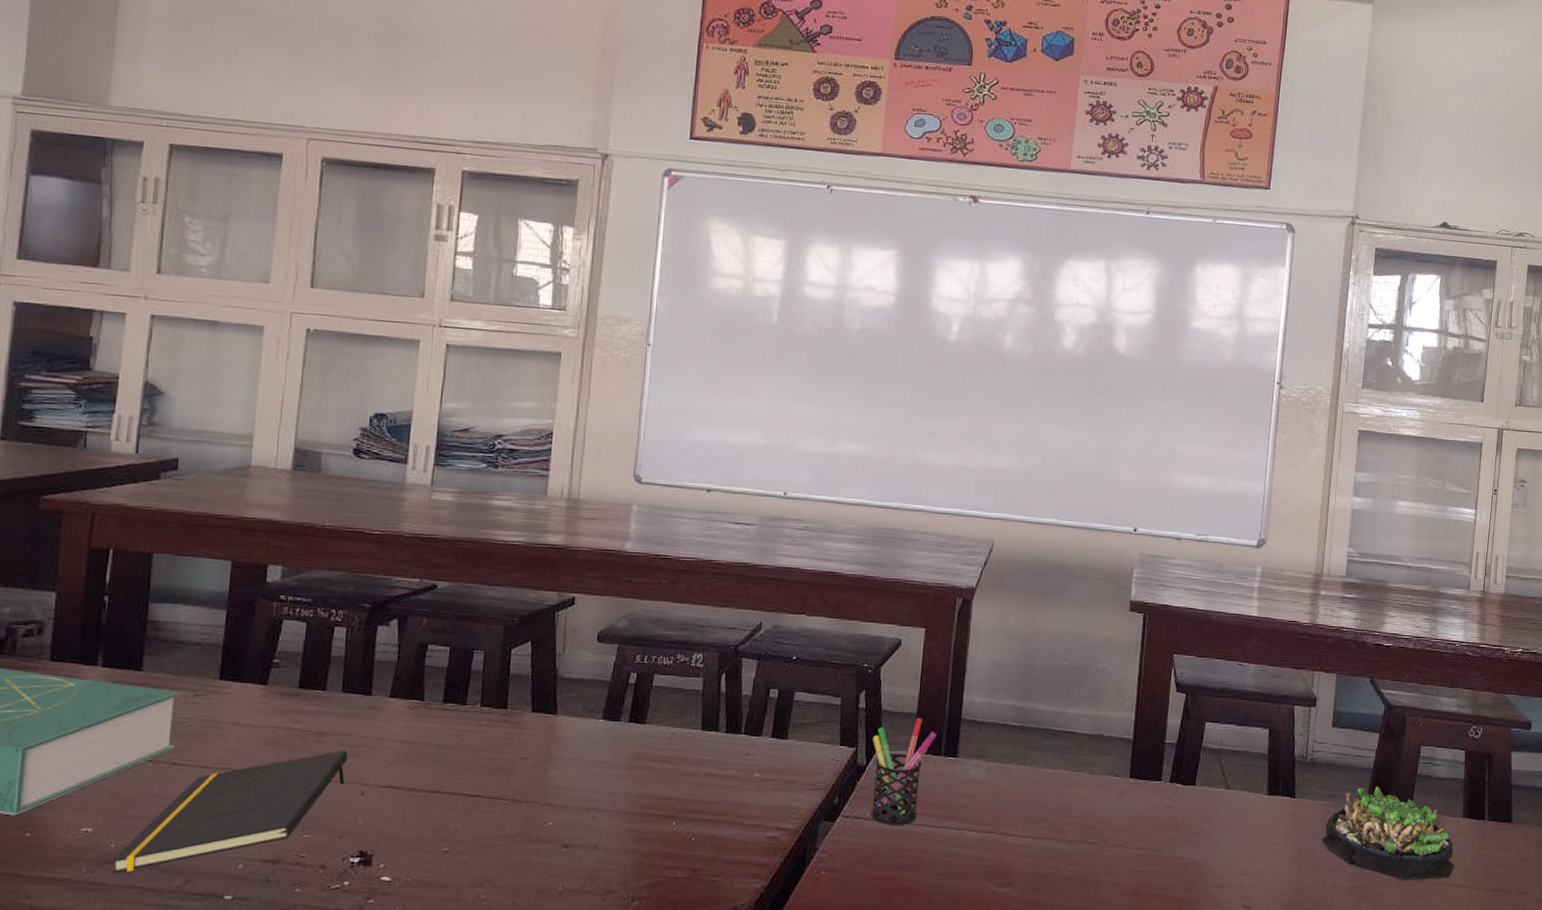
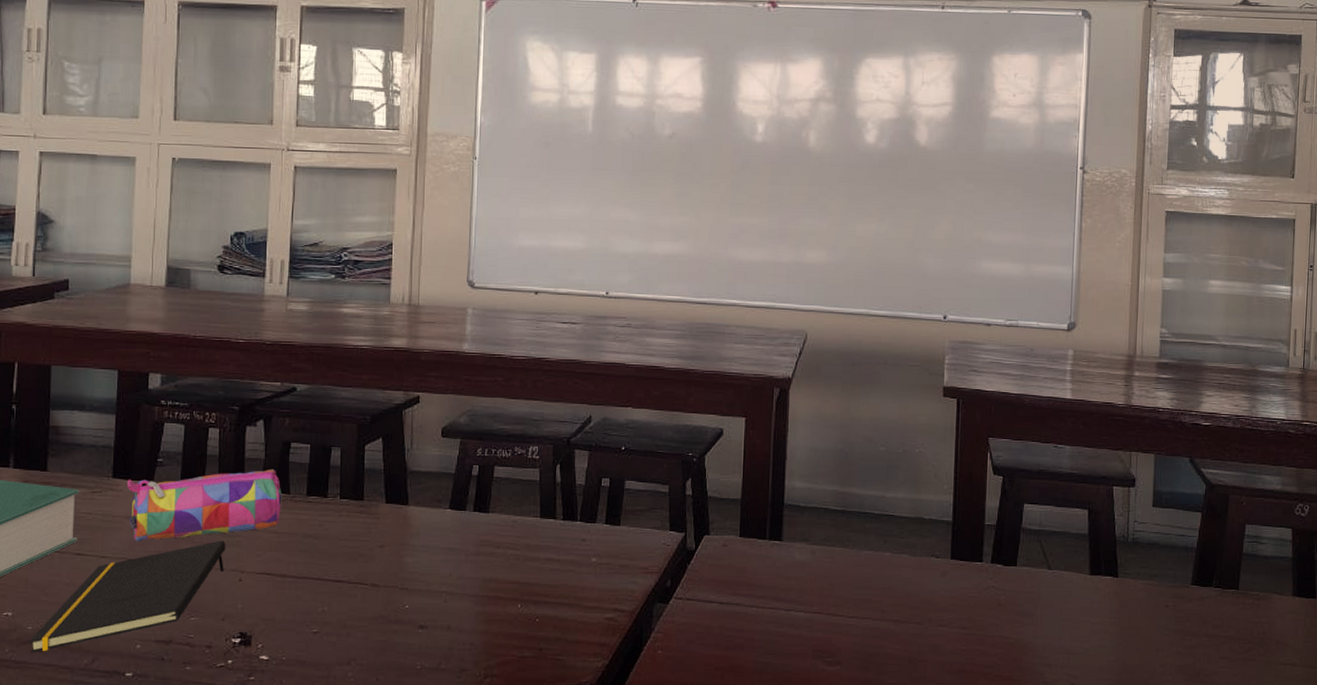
pencil case: none [235,673,415,751] -> present [127,469,282,542]
pen holder: present [871,717,937,826] -> none [700,503,761,607]
succulent plant: present [1321,787,1454,880] -> none [1147,566,1286,659]

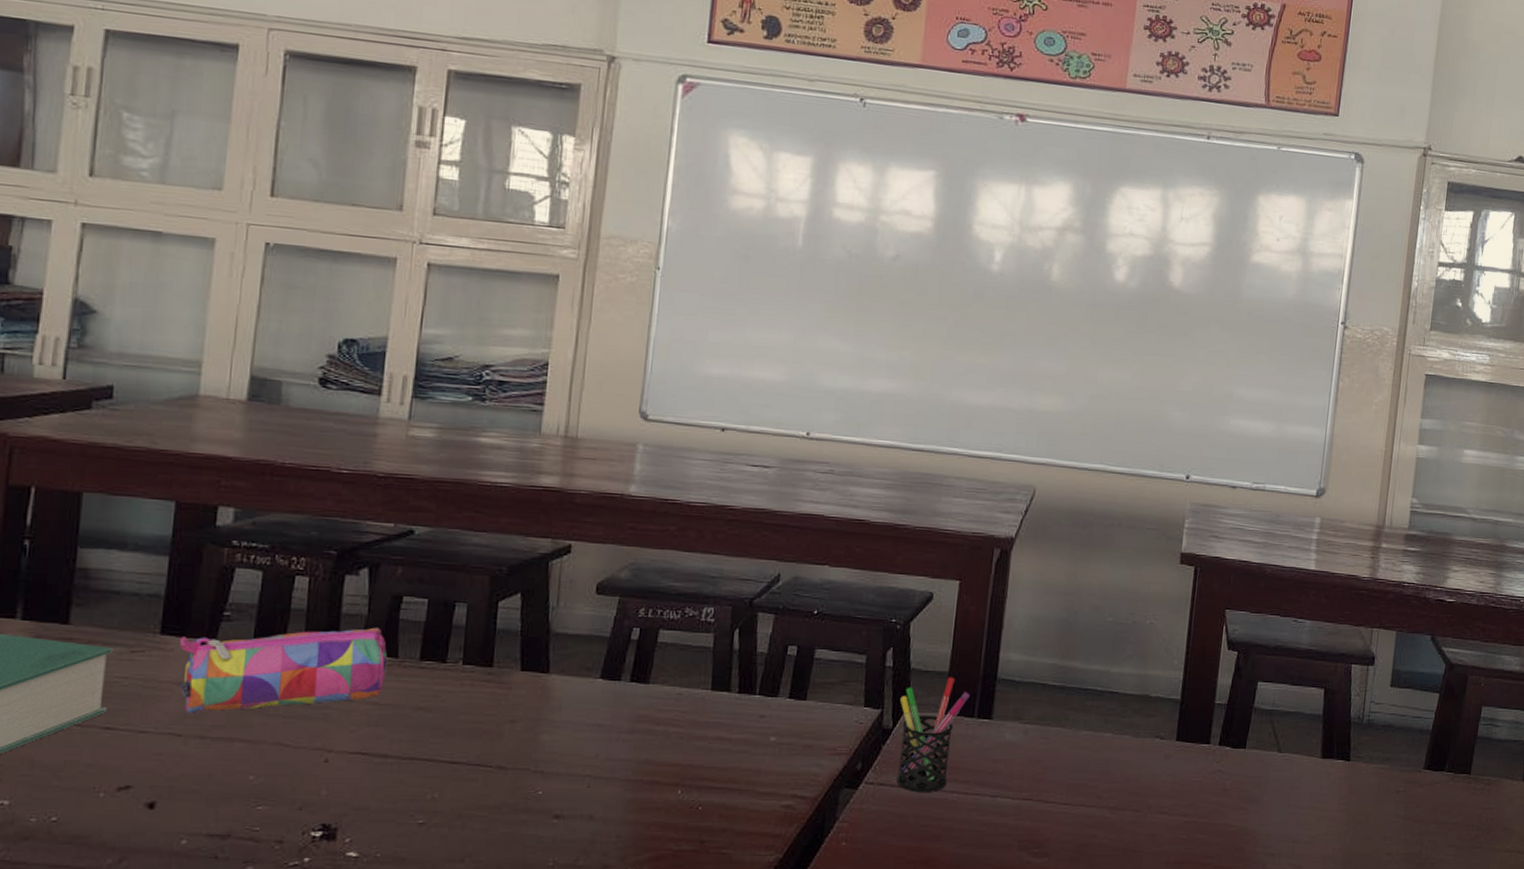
notepad: present [28,540,226,653] -> none [30,713,310,852]
pen holder: none [700,503,761,607] -> present [896,677,970,793]

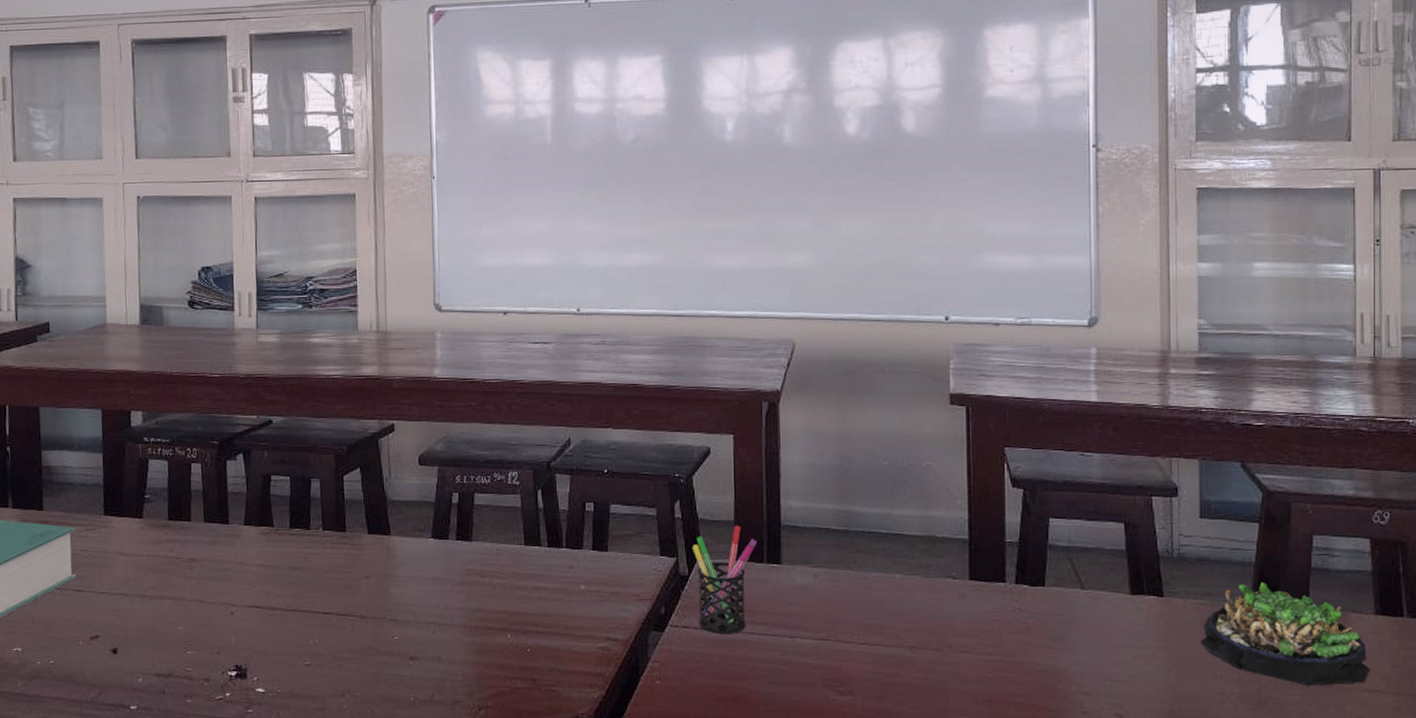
pencil case: present [179,627,388,714] -> none [118,502,267,578]
succulent plant: none [1376,749,1513,847] -> present [1200,582,1370,686]

